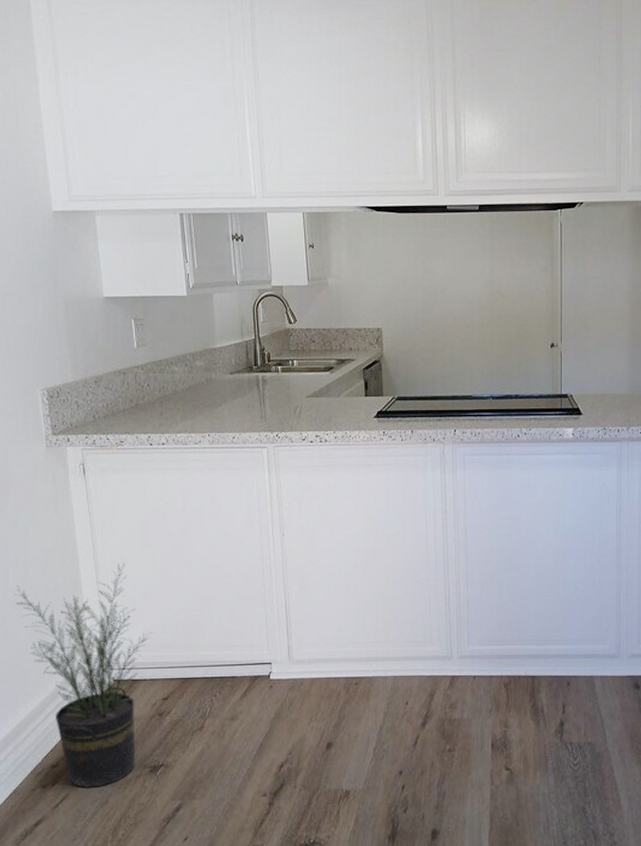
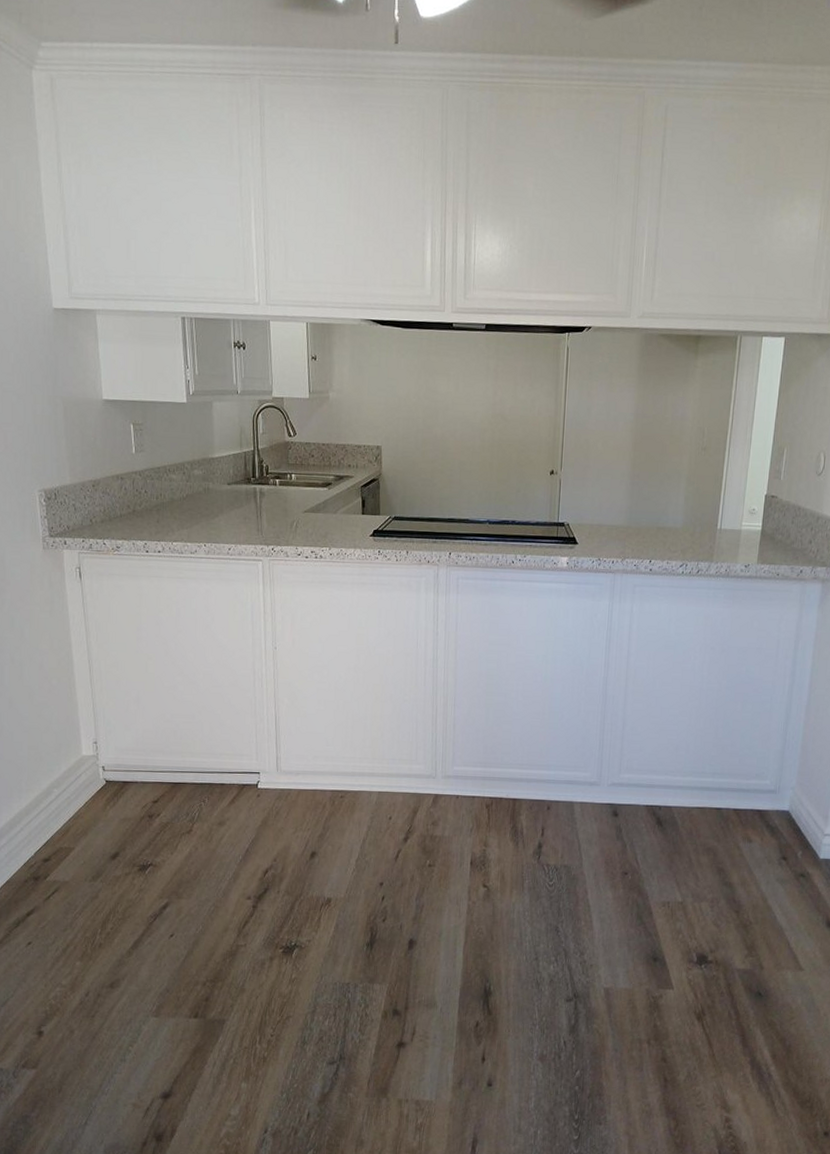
potted plant: present [14,563,152,787] -> none [9,667,144,882]

